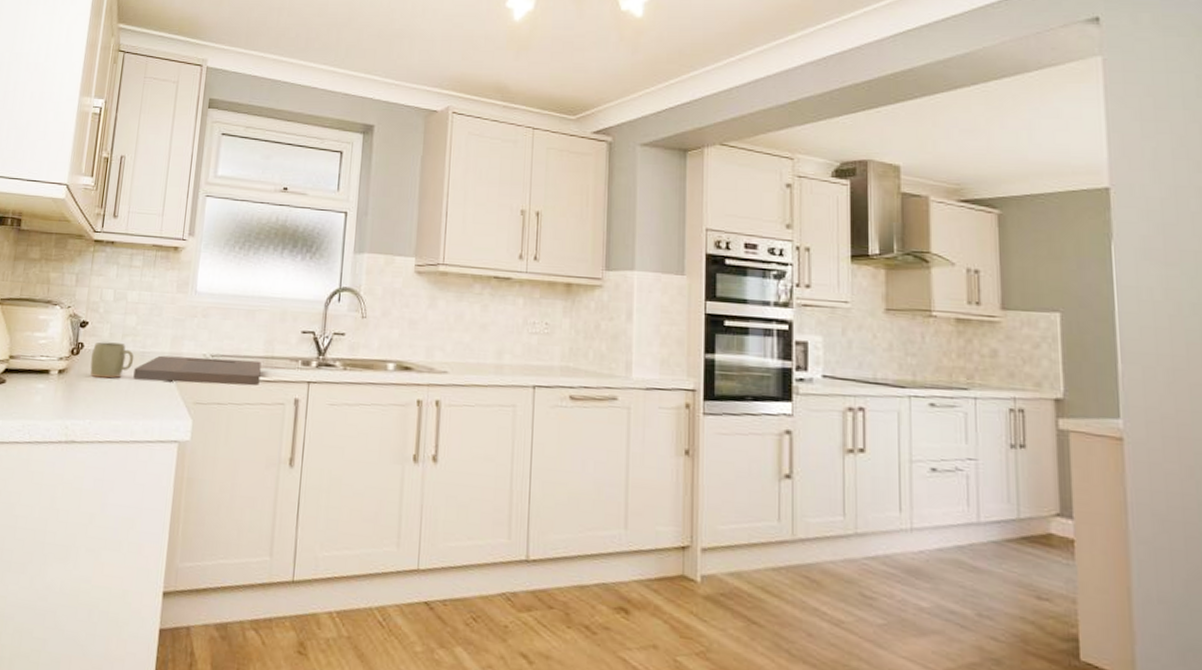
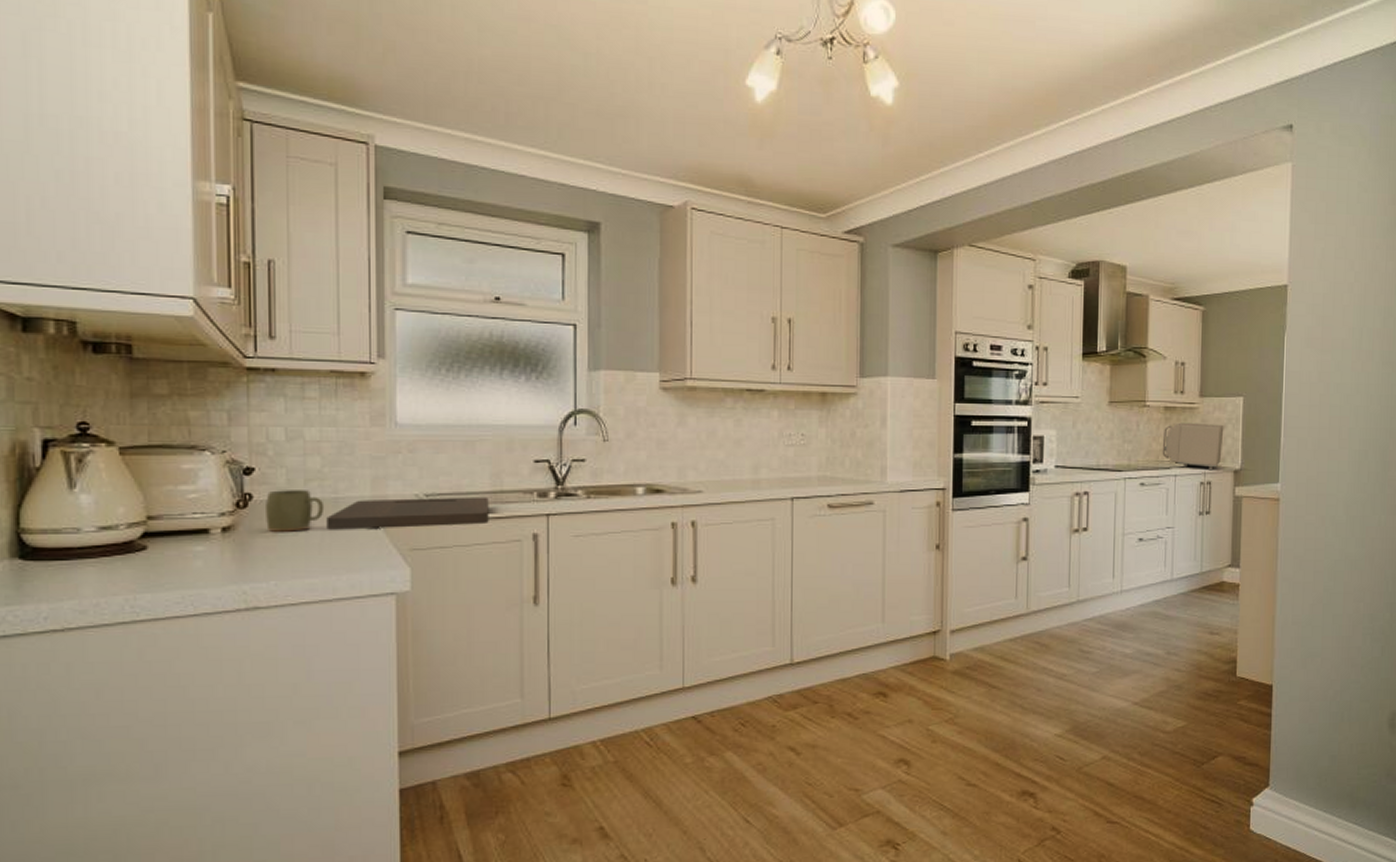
microwave: none [955,337,1037,396] -> present [1162,422,1224,471]

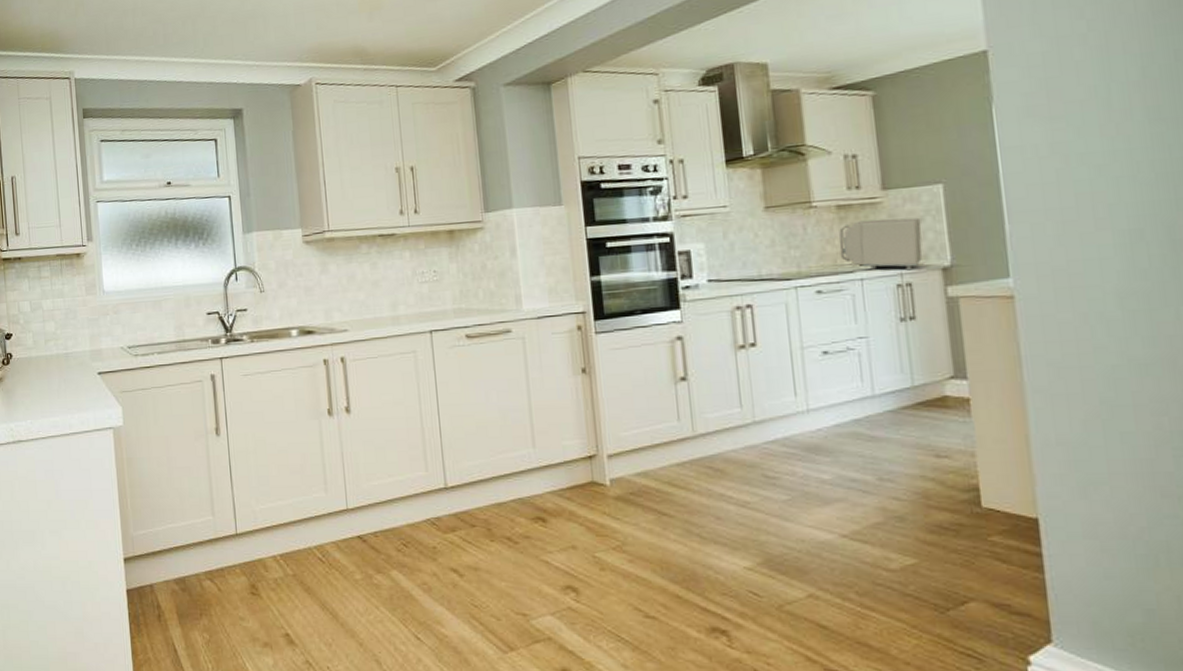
mug: present [266,490,325,532] -> none [21,348,60,382]
cutting board: present [326,497,489,530] -> none [61,346,176,379]

